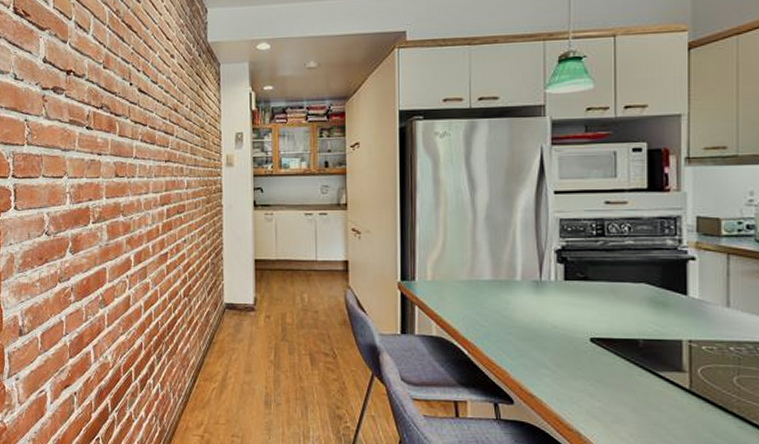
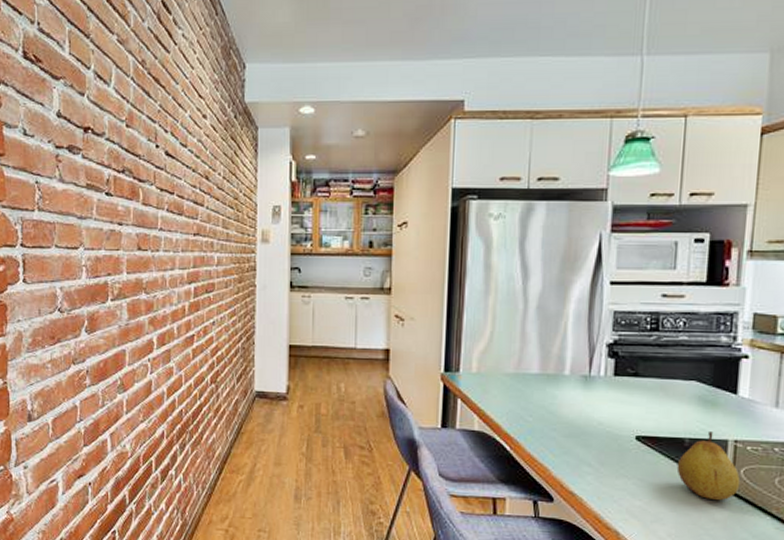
fruit: none [633,332,698,401] -> present [676,432,741,501]

